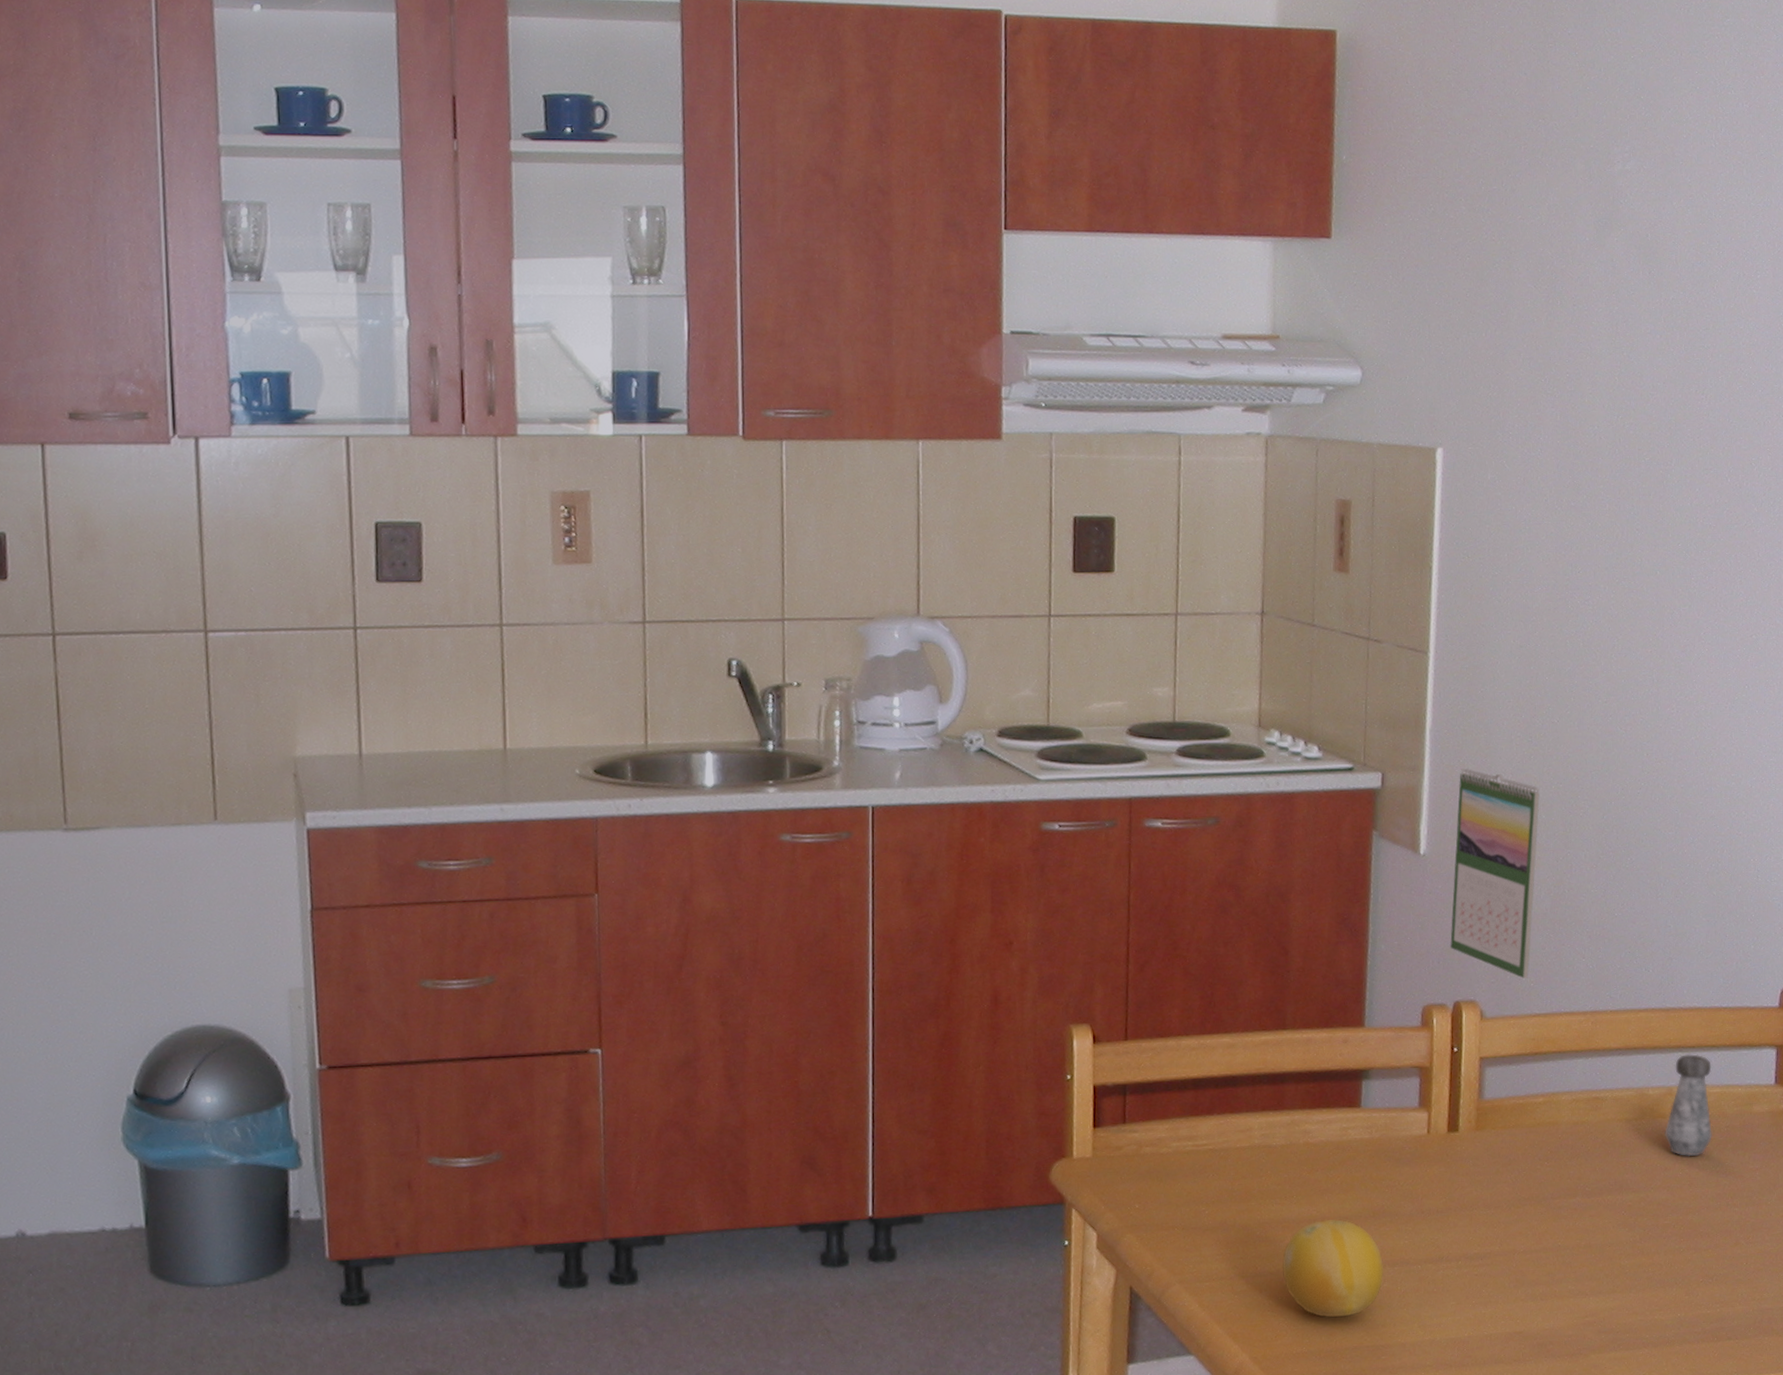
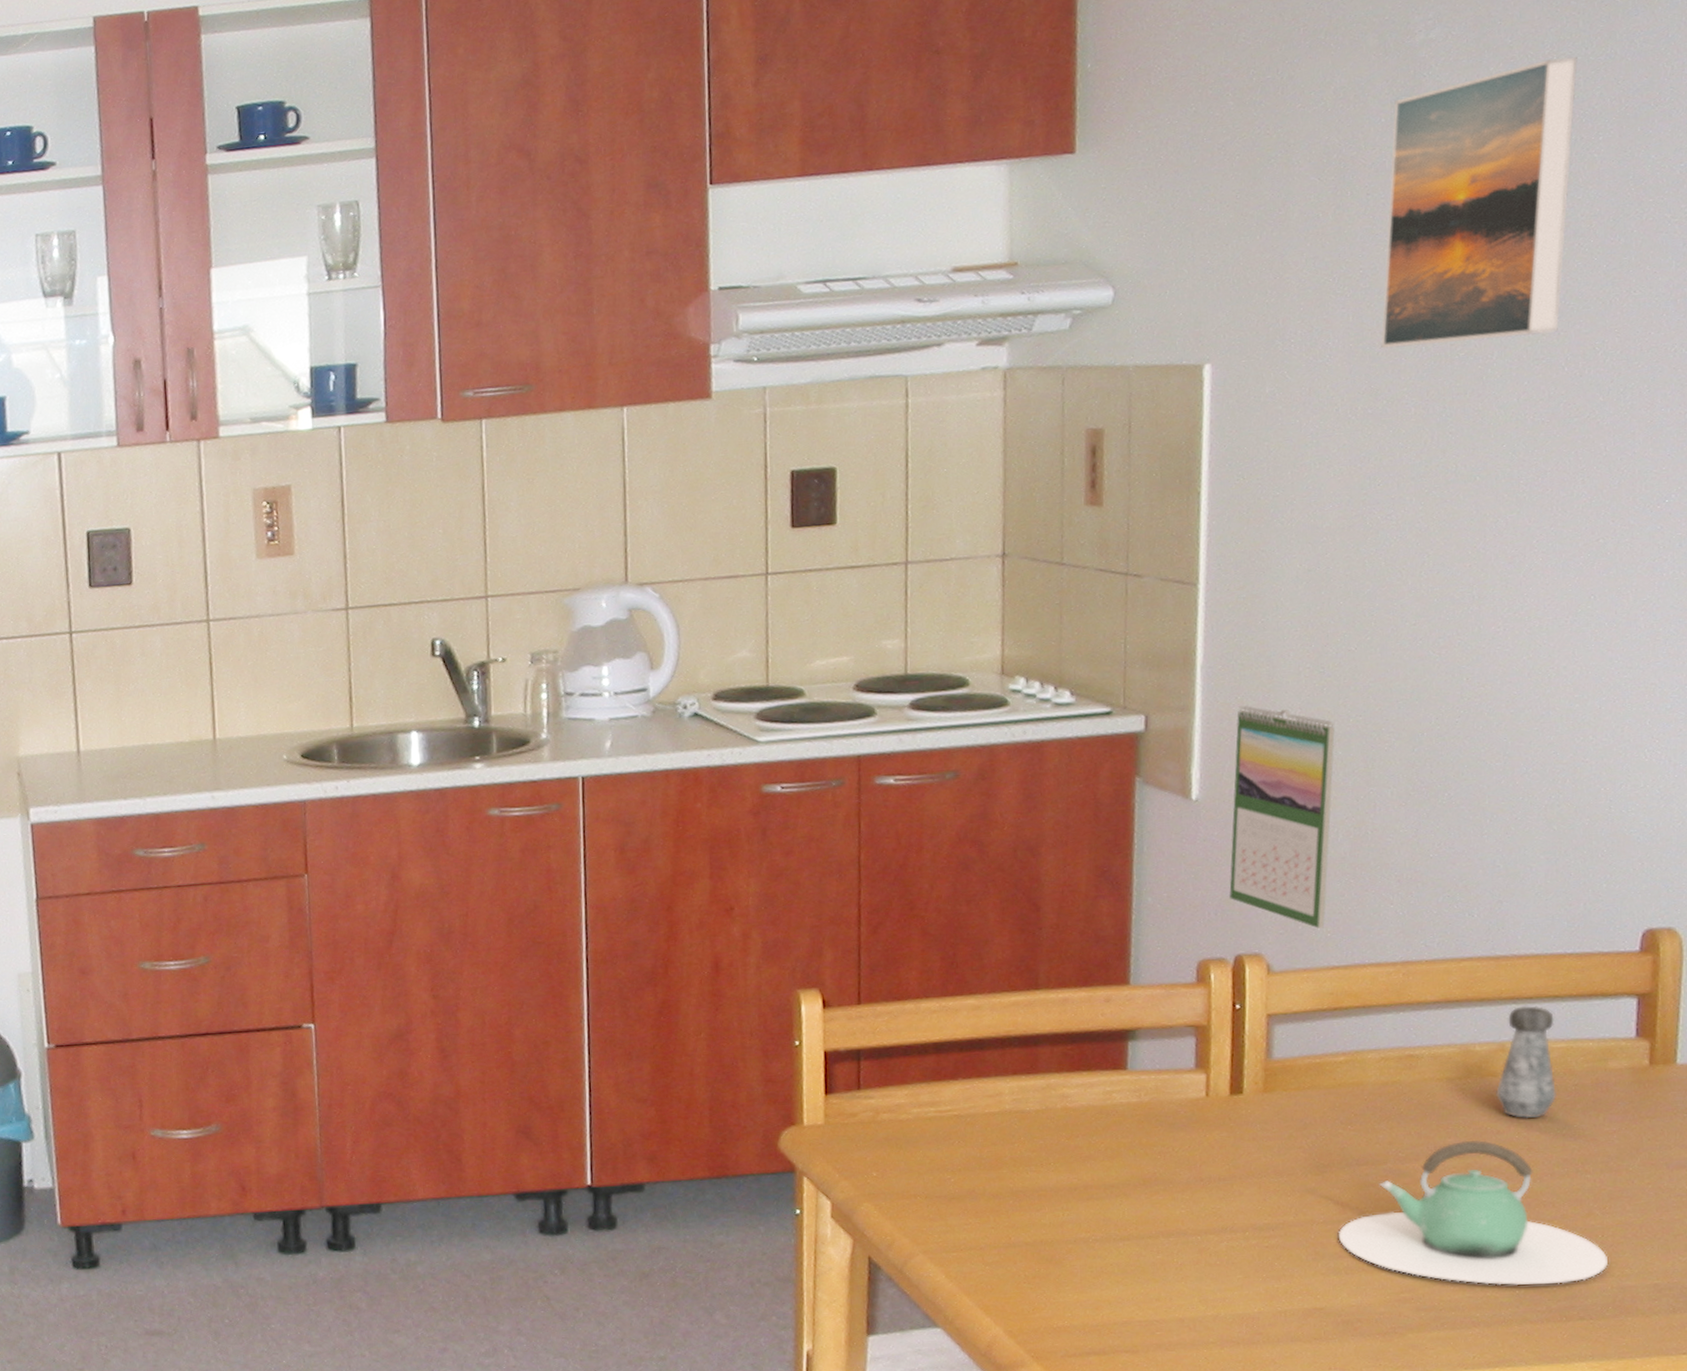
fruit: present [1282,1219,1384,1318] -> none [1038,1187,1158,1291]
teapot: none [1535,1175,1750,1309] -> present [1338,1139,1608,1285]
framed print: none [1582,201,1742,448] -> present [1381,56,1578,349]

